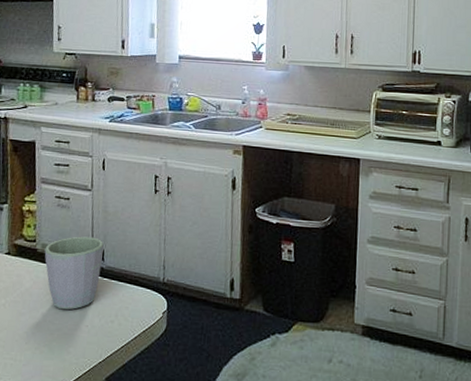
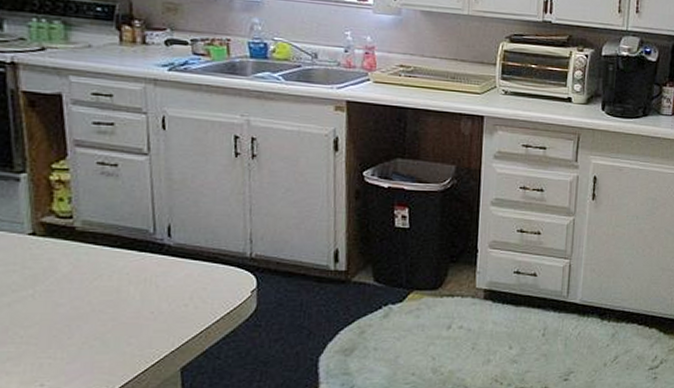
mug: present [44,236,104,309] -> none [86,209,170,295]

